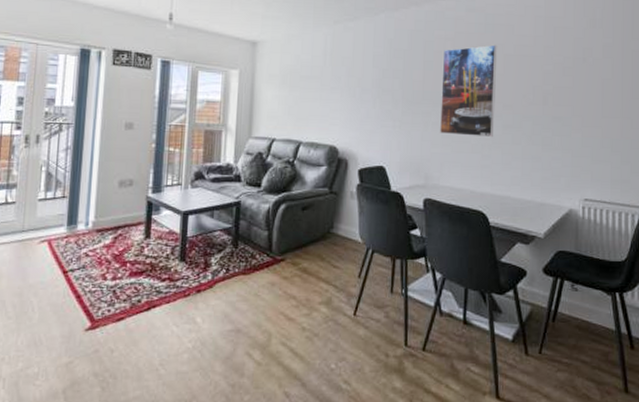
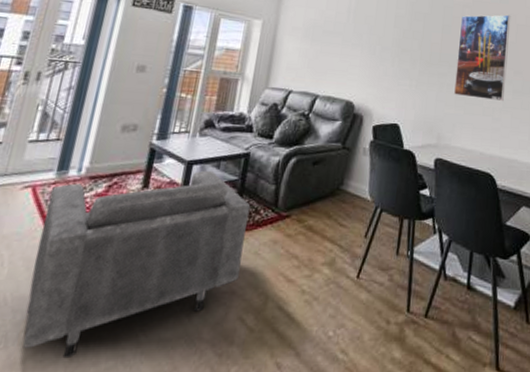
armchair: none [59,219,247,389] -> present [23,170,251,359]

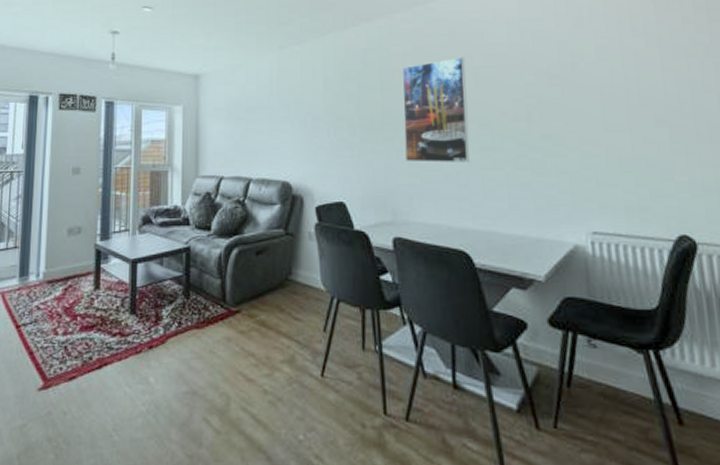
armchair: present [23,170,251,359] -> none [13,268,199,456]

